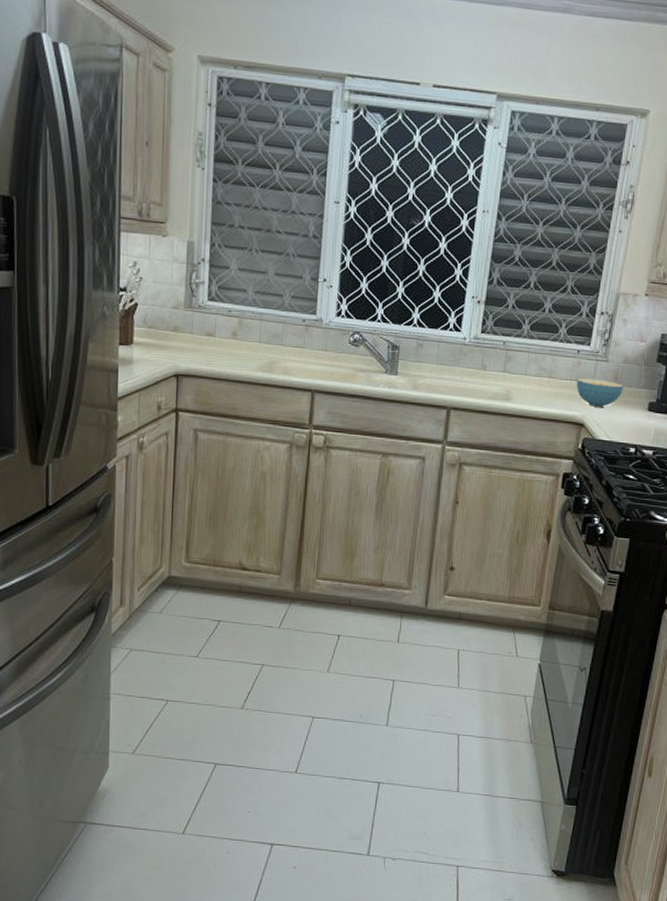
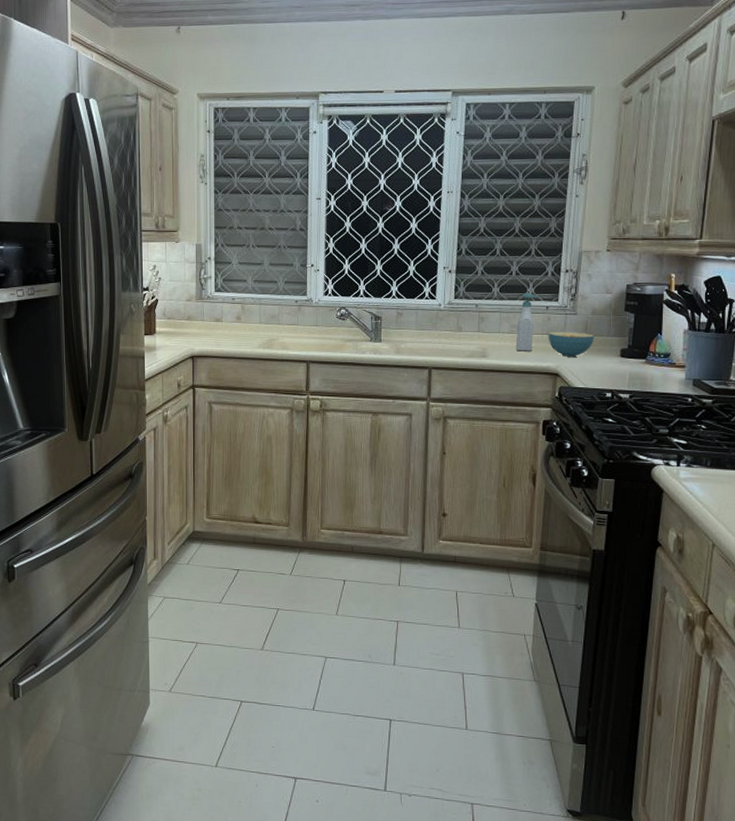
soap bottle: none [541,333,571,398] -> present [515,293,539,351]

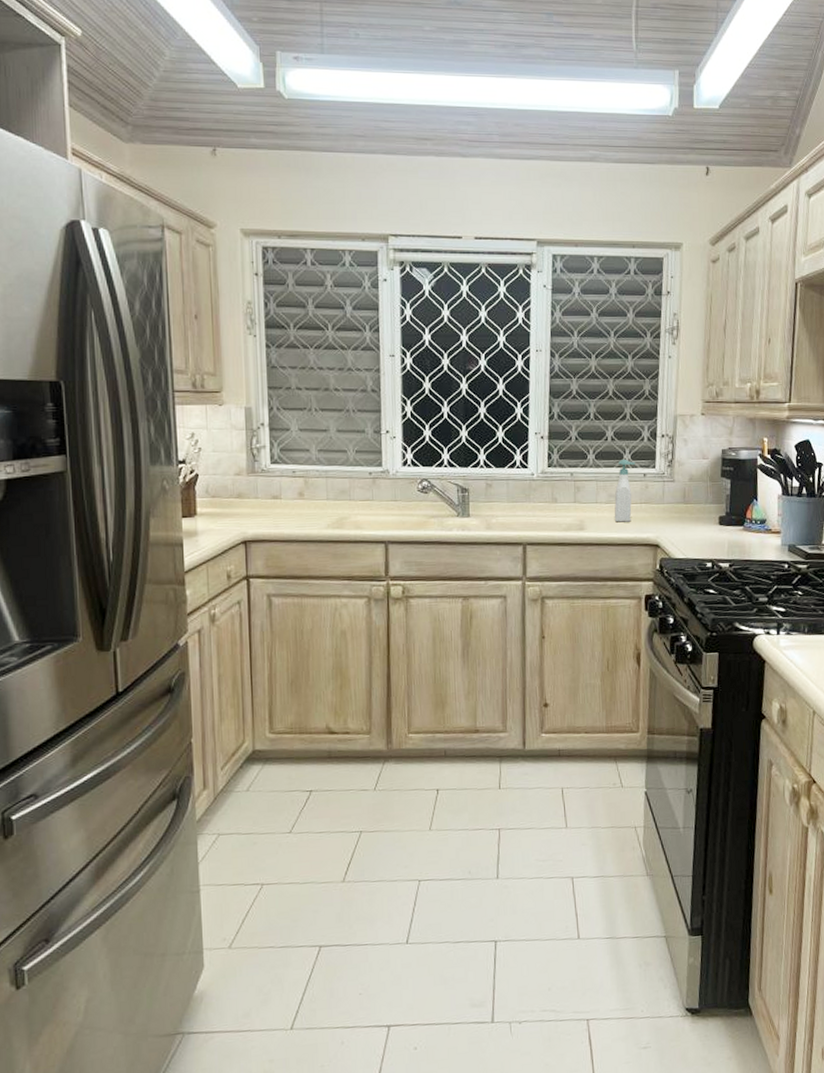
cereal bowl: present [548,331,595,357] -> none [646,499,693,527]

